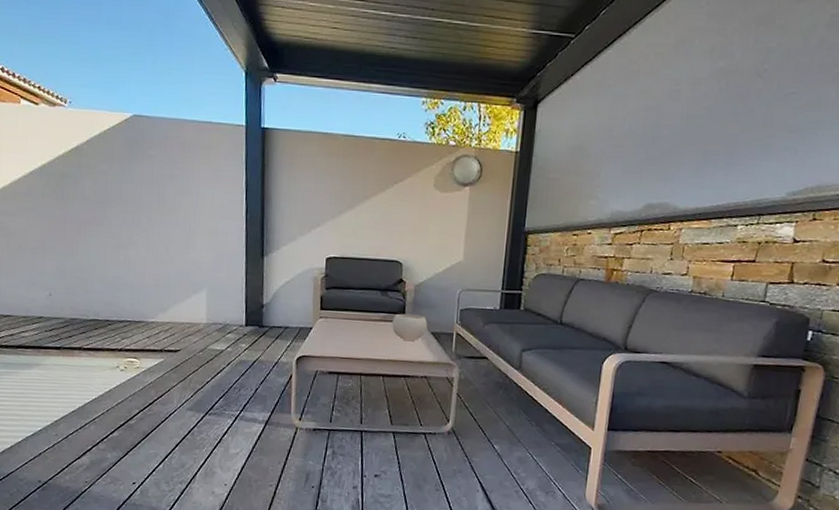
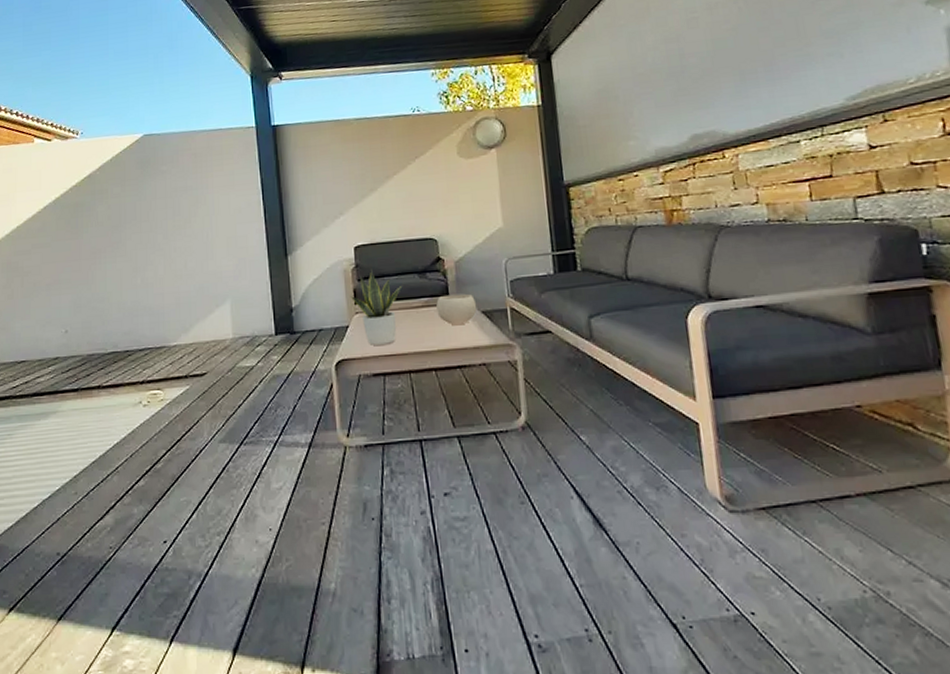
potted plant: none [317,281,365,349] -> present [350,270,403,347]

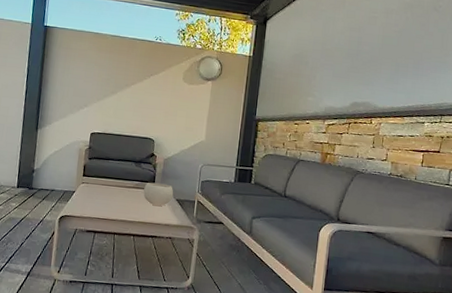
potted plant: present [350,270,403,347] -> none [80,153,122,211]

